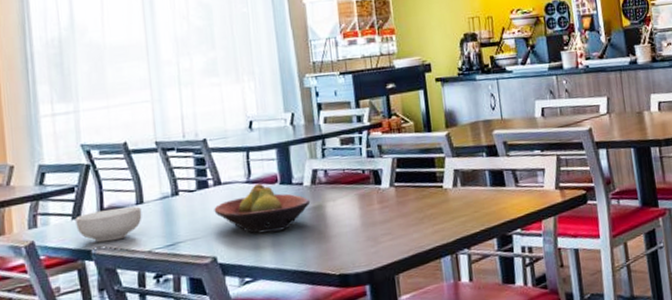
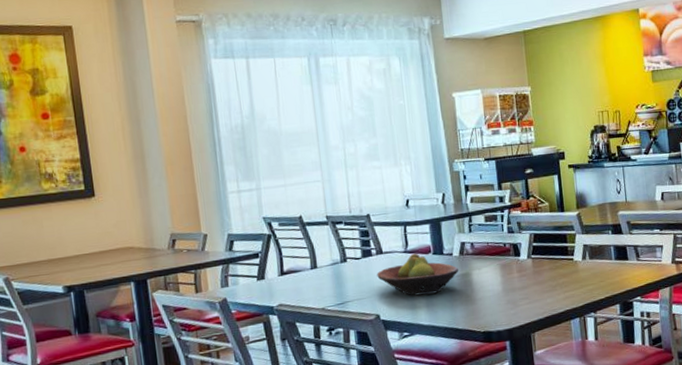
cereal bowl: present [76,206,142,243] -> none [260,270,316,300]

